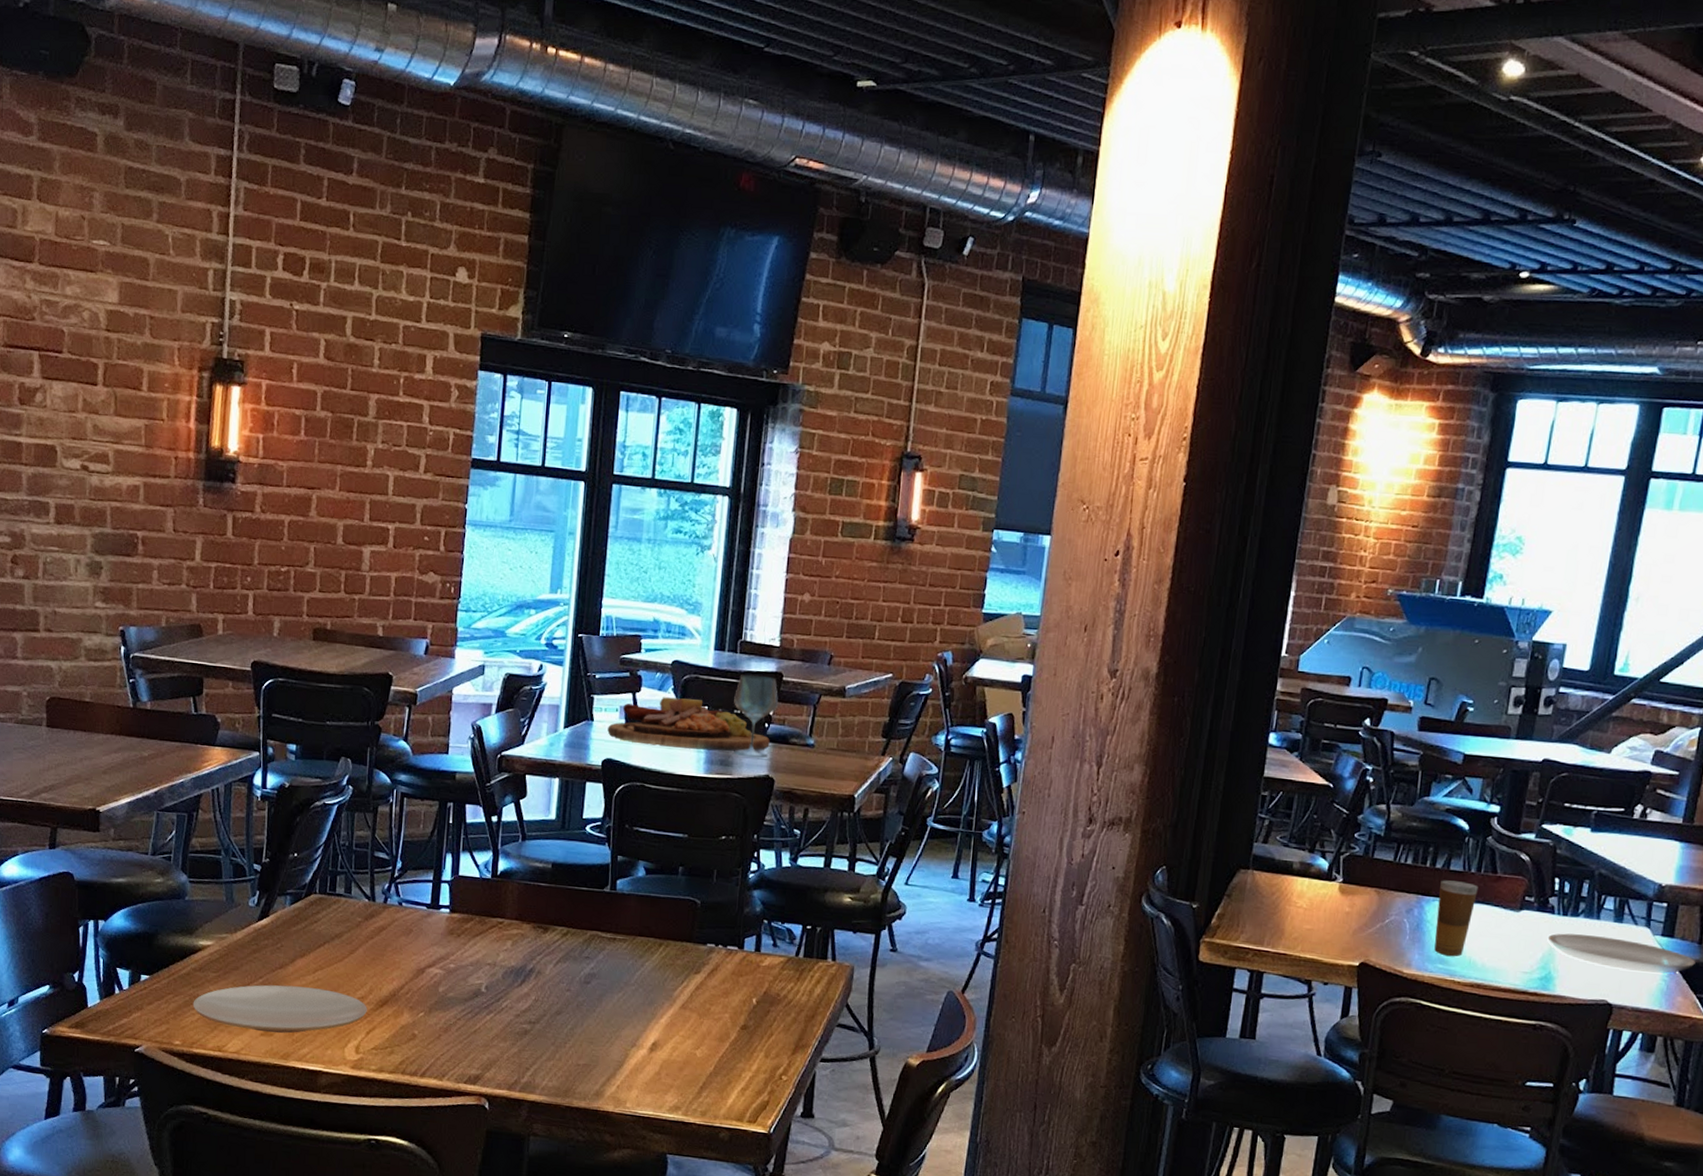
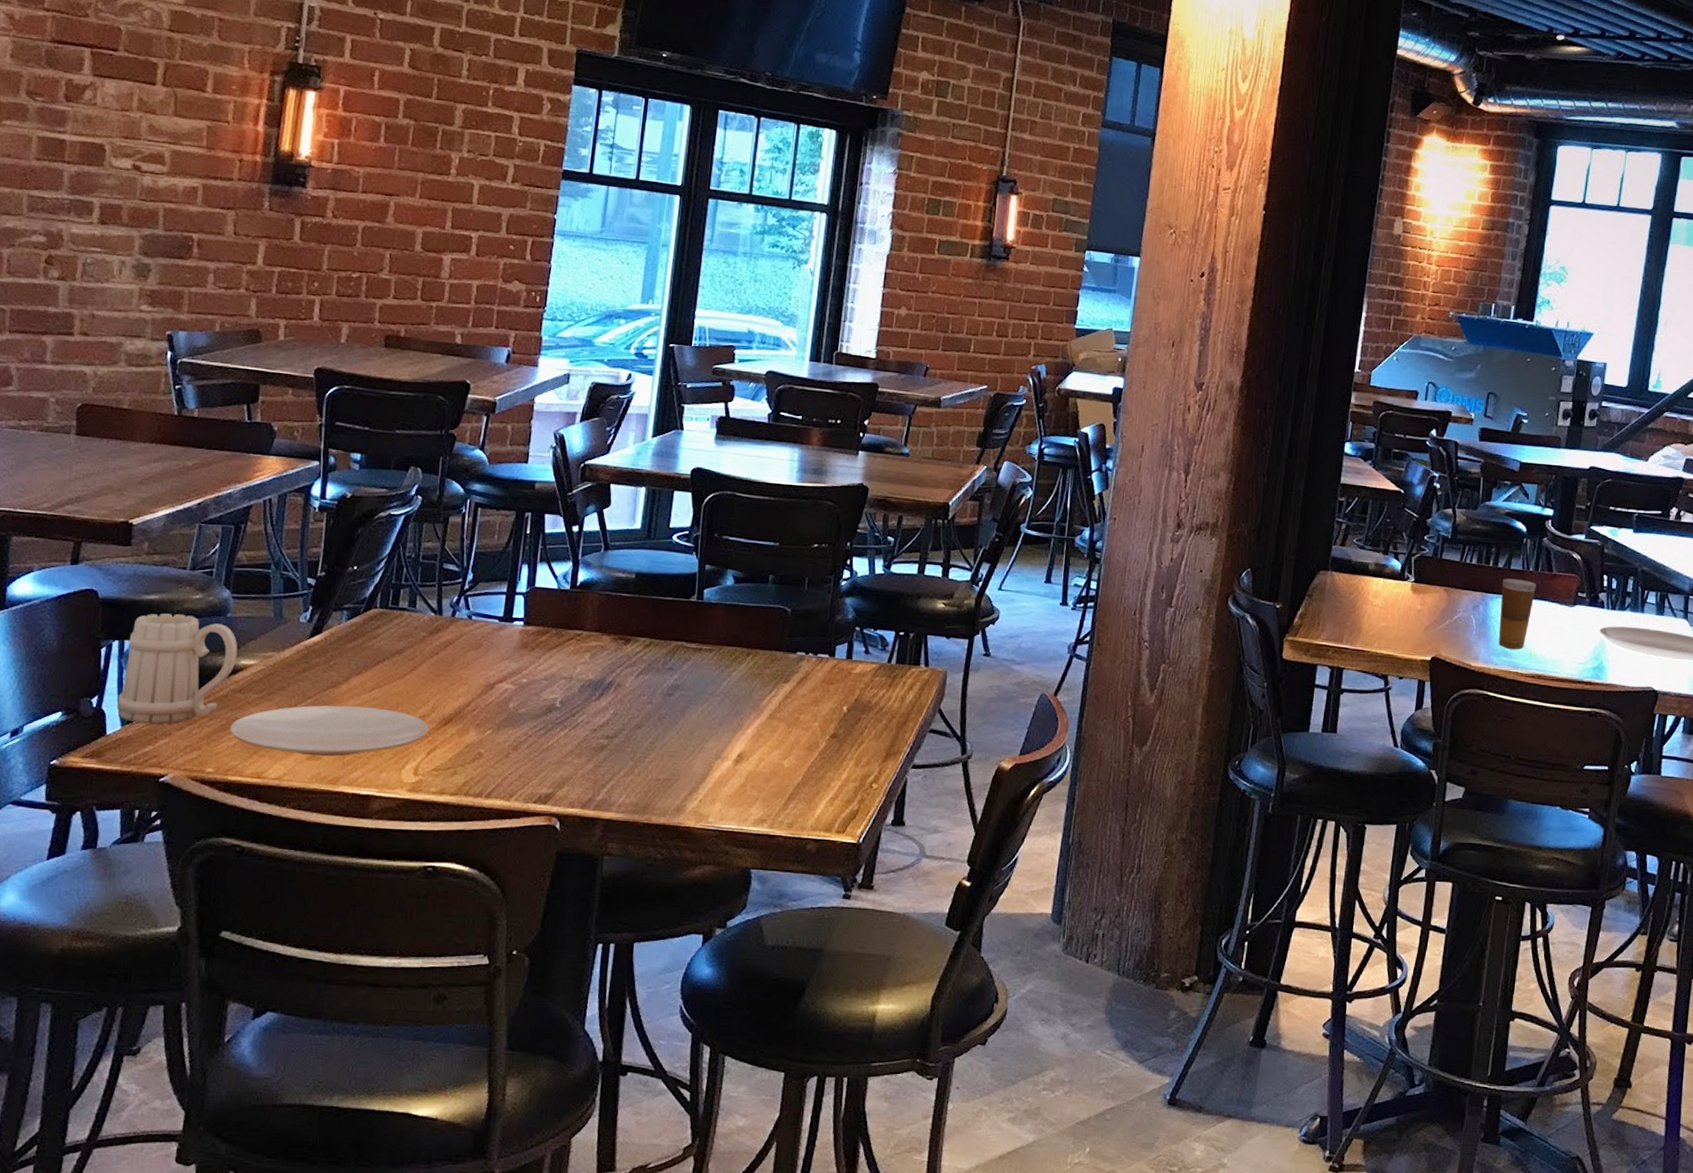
beer mug: none [95,895,196,999] -> present [117,613,238,725]
food platter: present [607,697,770,752] -> none [698,406,865,461]
wine glass: present [734,674,778,759] -> none [827,385,873,467]

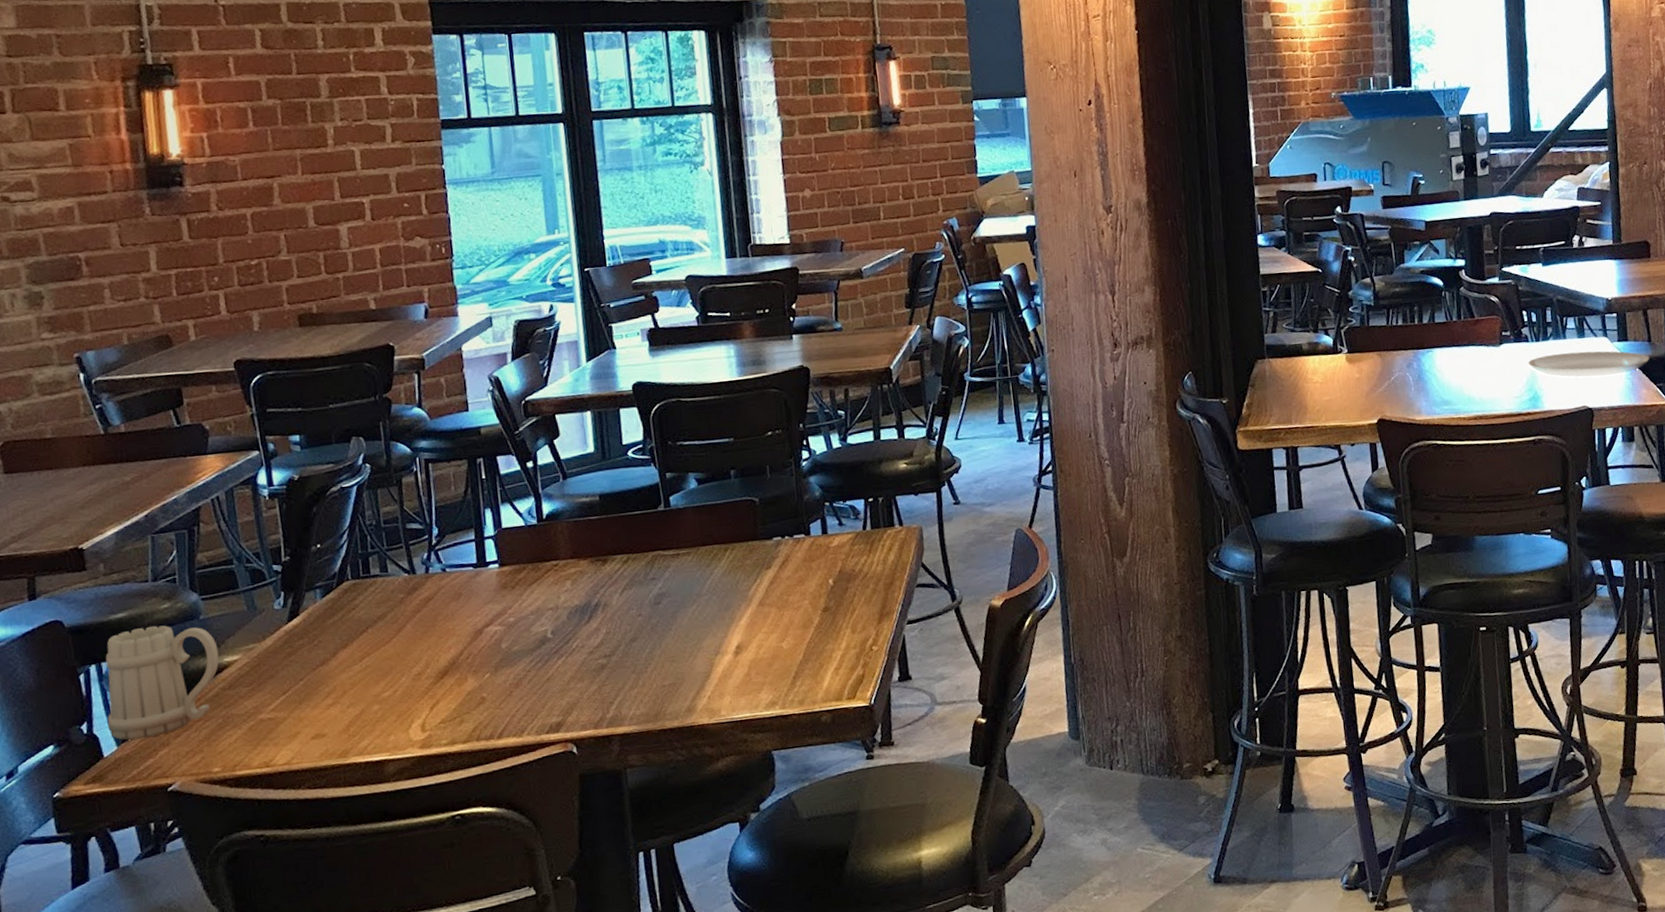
plate: present [230,705,429,757] -> none [227,674,427,739]
beverage cup: present [1499,578,1536,650] -> none [1430,330,1463,398]

